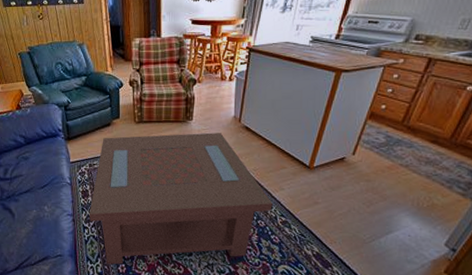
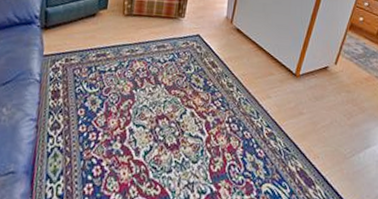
coffee table: present [89,132,273,266] -> none [56,29,259,186]

